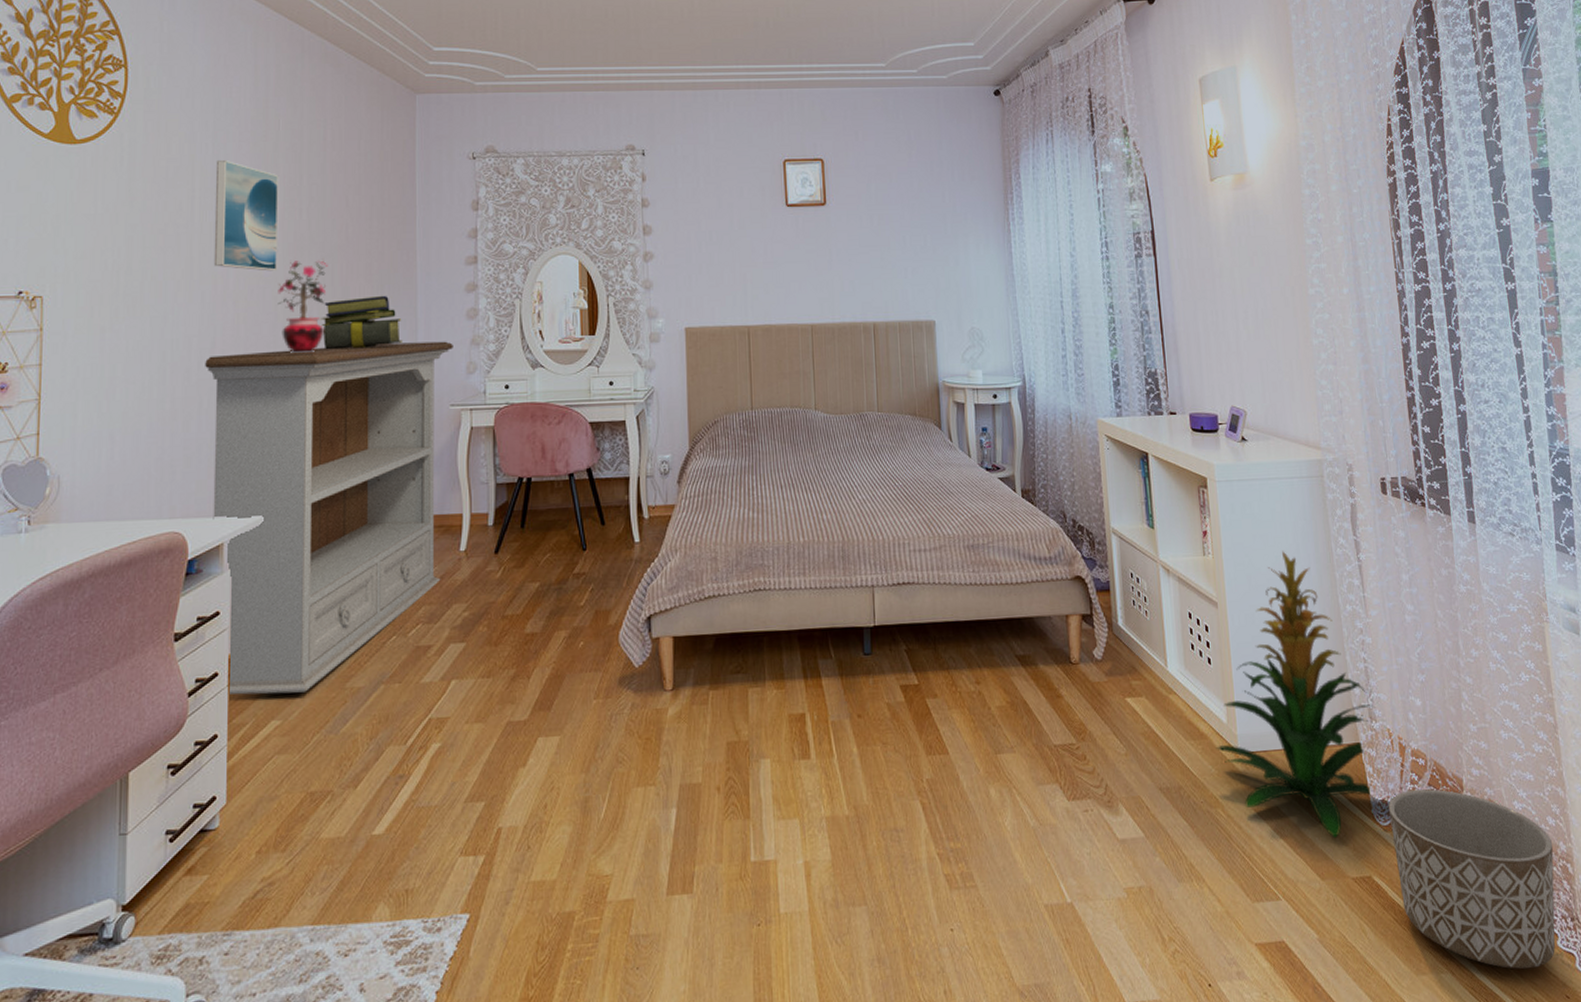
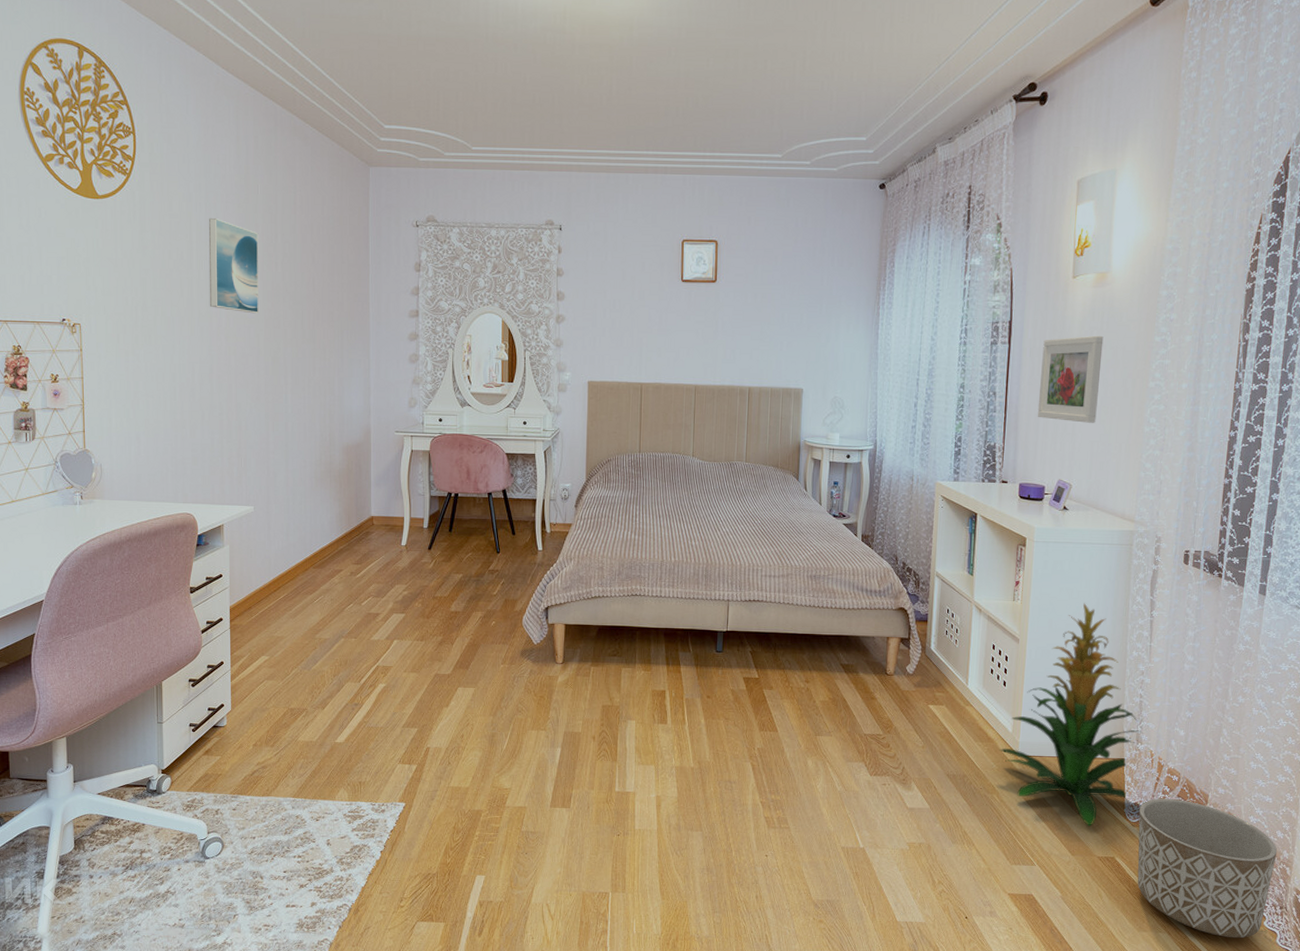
bookshelf: present [205,341,453,695] -> none [205,378,398,638]
potted plant: present [277,260,329,354] -> none [260,306,299,383]
stack of books: present [321,295,402,350] -> none [294,338,358,381]
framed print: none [1191,241,1260,339] -> present [1037,335,1104,423]

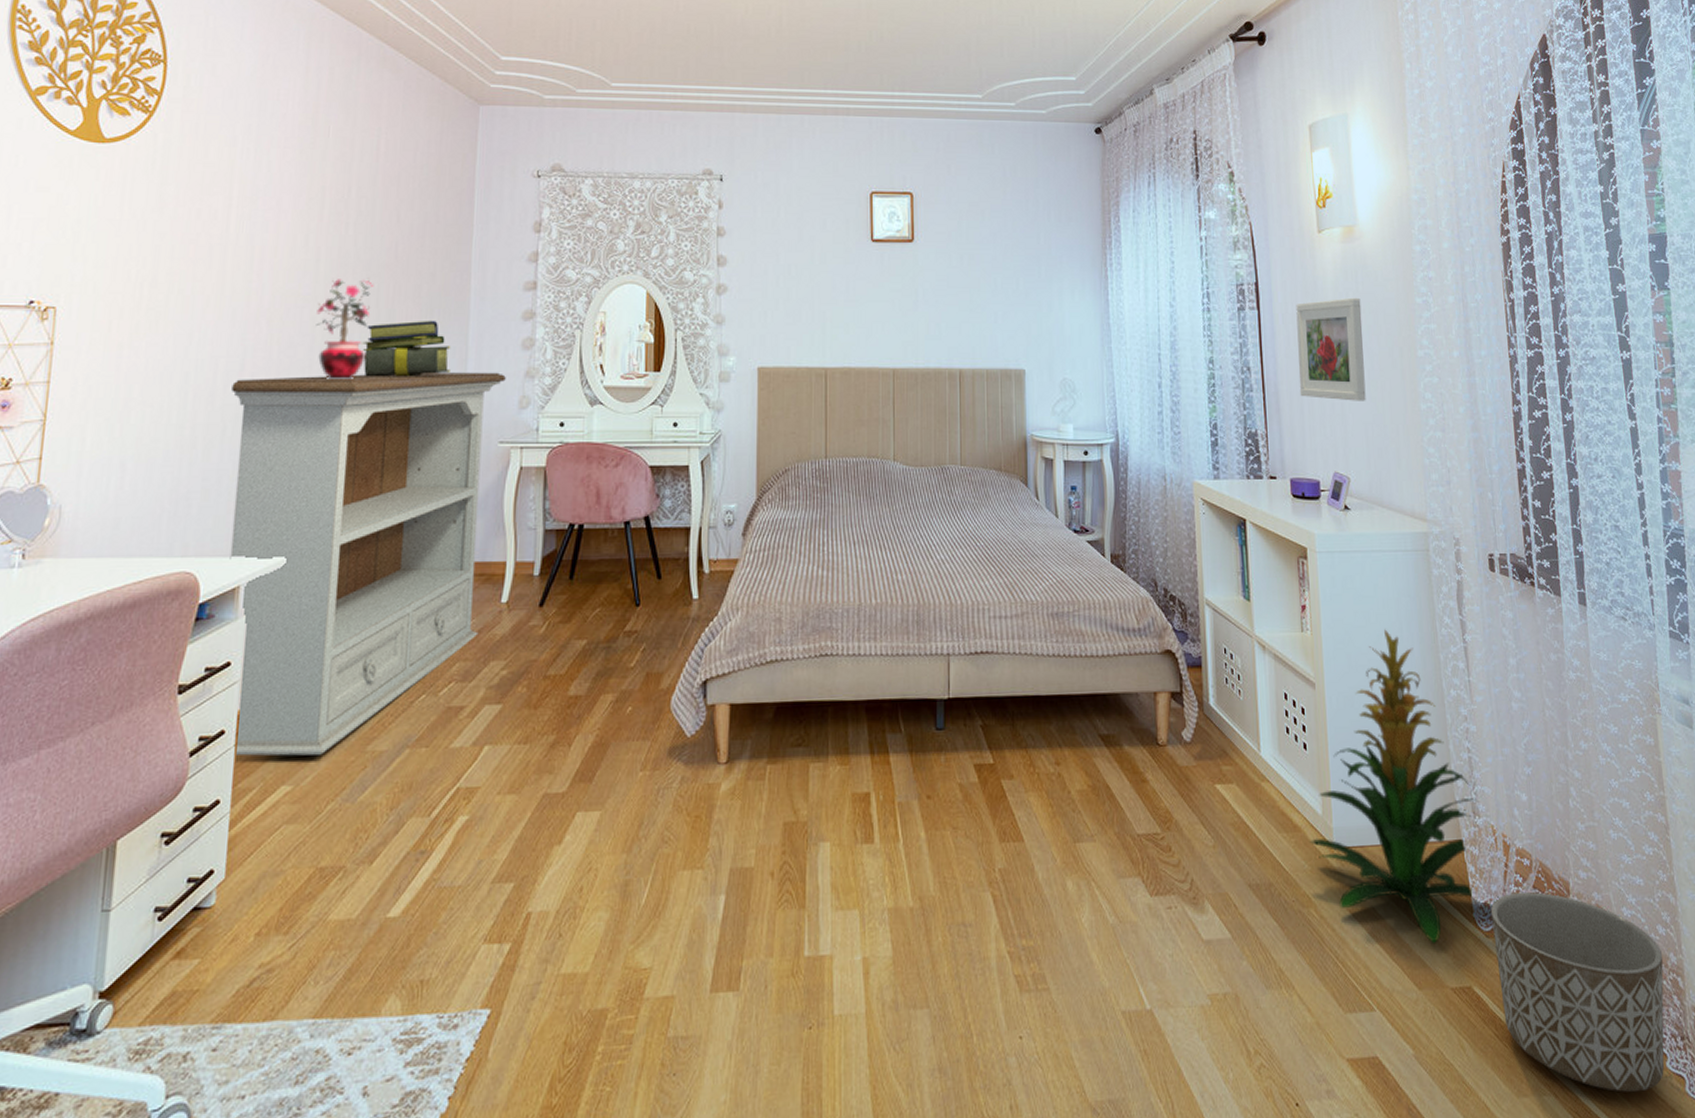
bookshelf: none [205,378,398,638] -> present [229,372,506,756]
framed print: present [208,217,259,314] -> none [248,166,326,290]
potted plant: none [260,306,299,383] -> present [316,279,374,381]
stack of books: none [294,338,358,381] -> present [362,320,451,377]

